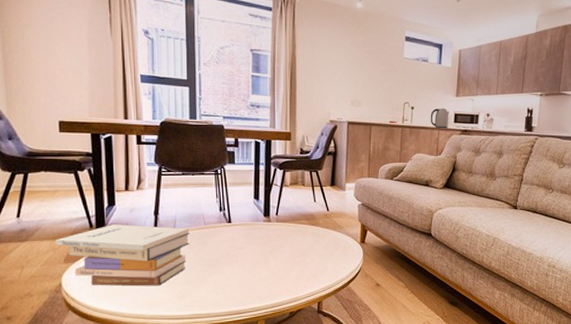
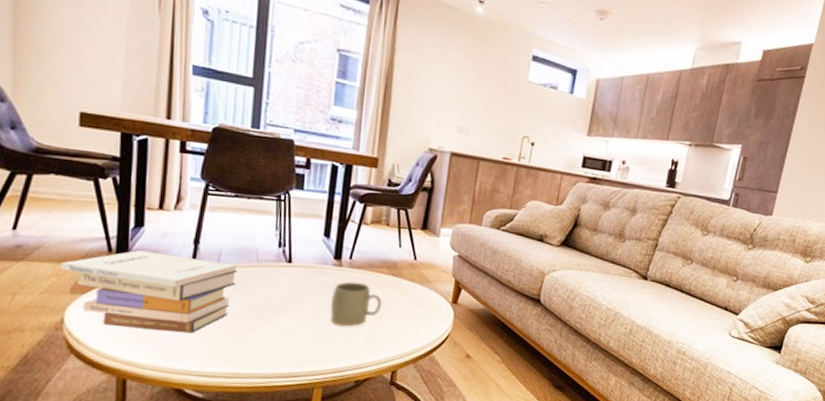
mug: none [265,233,305,270] -> present [330,281,383,327]
kettle: present [430,107,449,129] -> none [552,147,577,174]

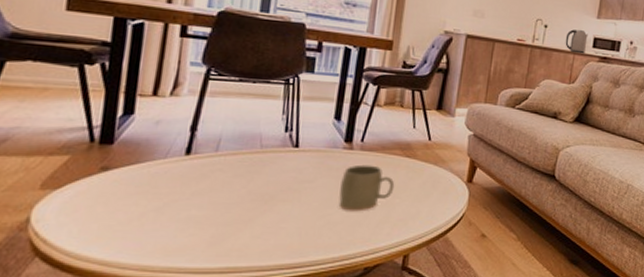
books: present [59,250,238,334] -> none [29,140,239,227]
kettle: none [552,147,577,174] -> present [565,29,588,54]

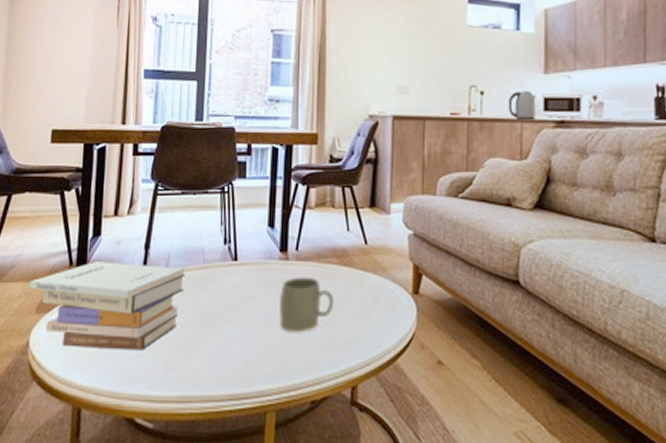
books: none [29,140,239,227] -> present [28,262,185,351]

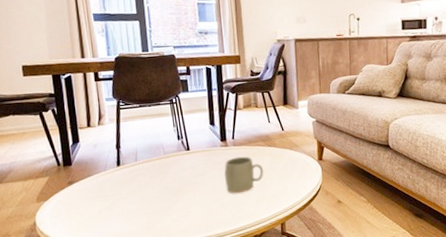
books: present [28,262,185,351] -> none [26,159,152,222]
kettle: present [508,90,536,121] -> none [377,15,397,38]

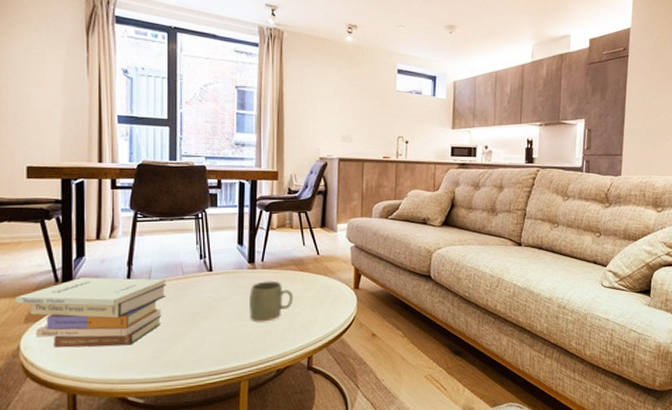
books: none [26,159,152,222] -> present [14,277,167,348]

